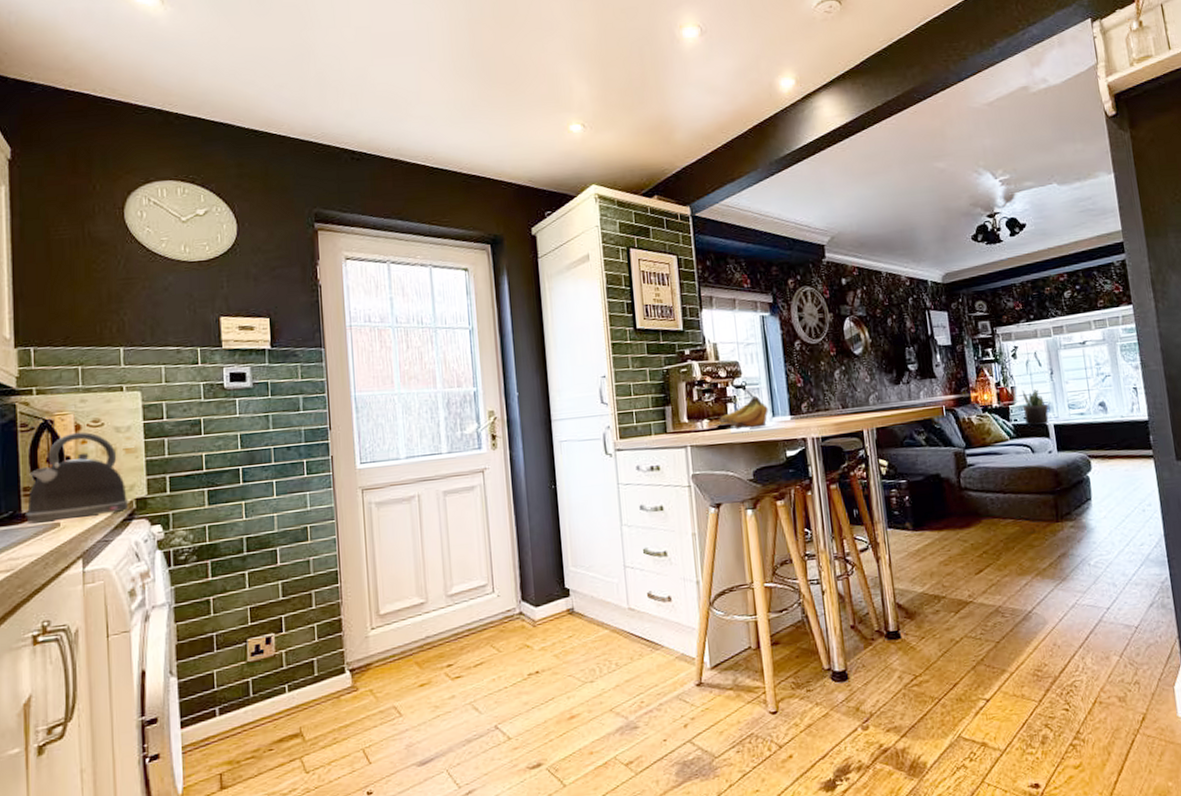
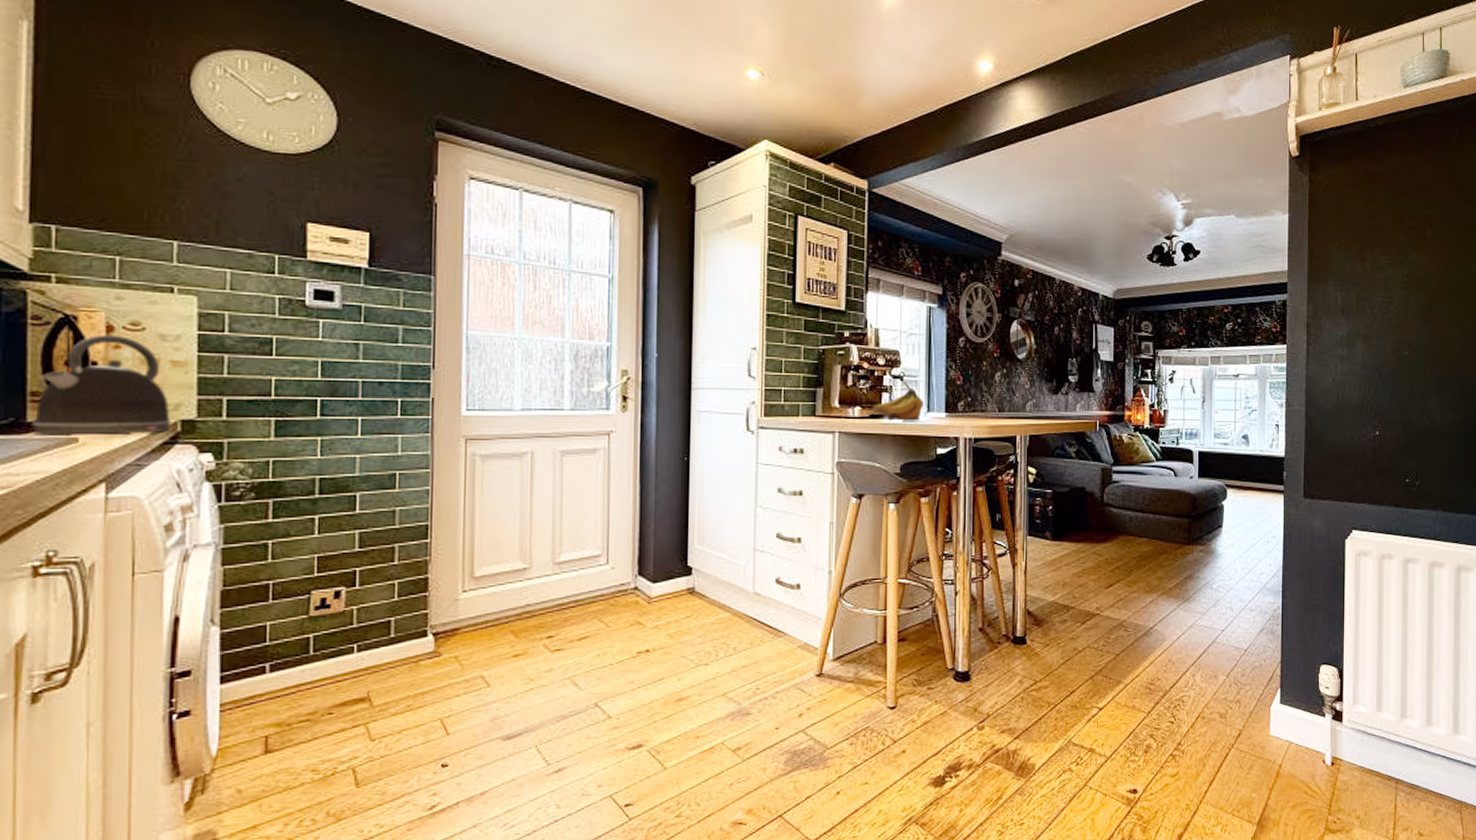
planter: present [1021,389,1049,426] -> none [1172,414,1196,450]

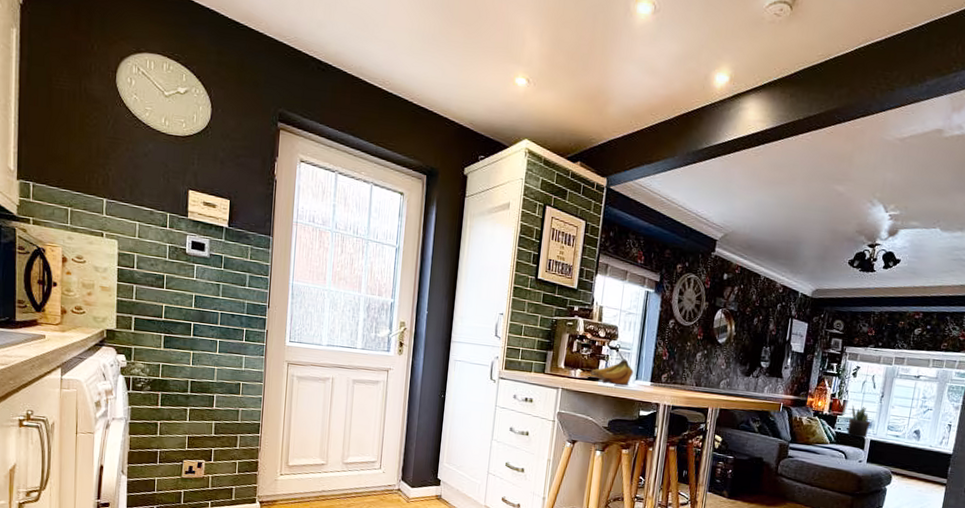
kettle: present [30,334,172,436] -> none [18,263,101,338]
planter: none [1172,414,1196,450] -> present [847,404,871,438]

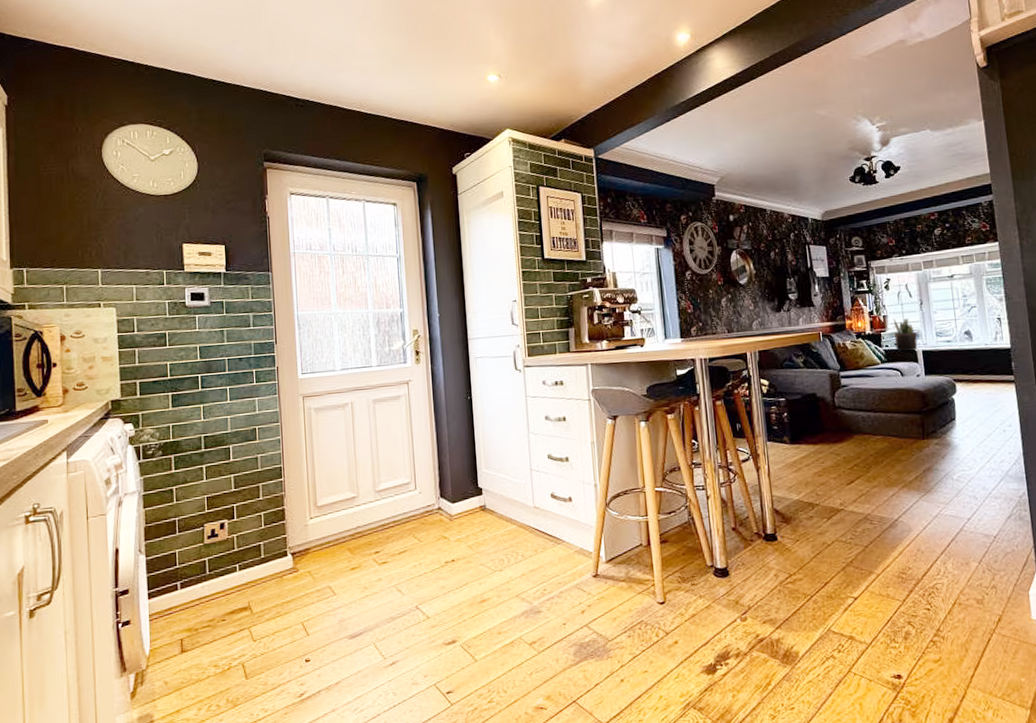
fruit: present [590,359,634,387] -> none [617,320,661,350]

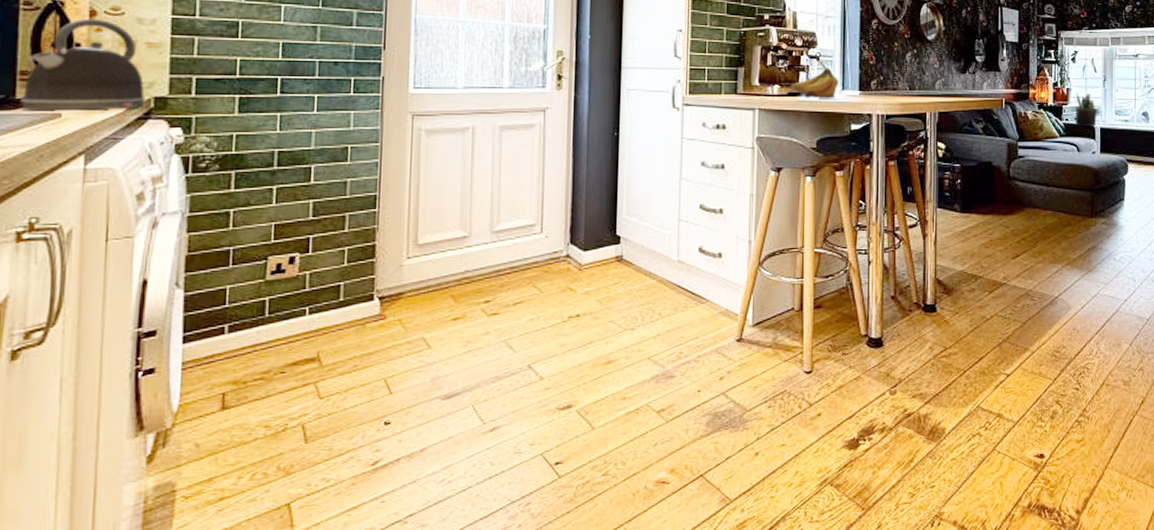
kettle: none [18,342,105,420] -> present [19,18,146,111]
fruit: none [617,320,661,350] -> present [790,68,839,99]

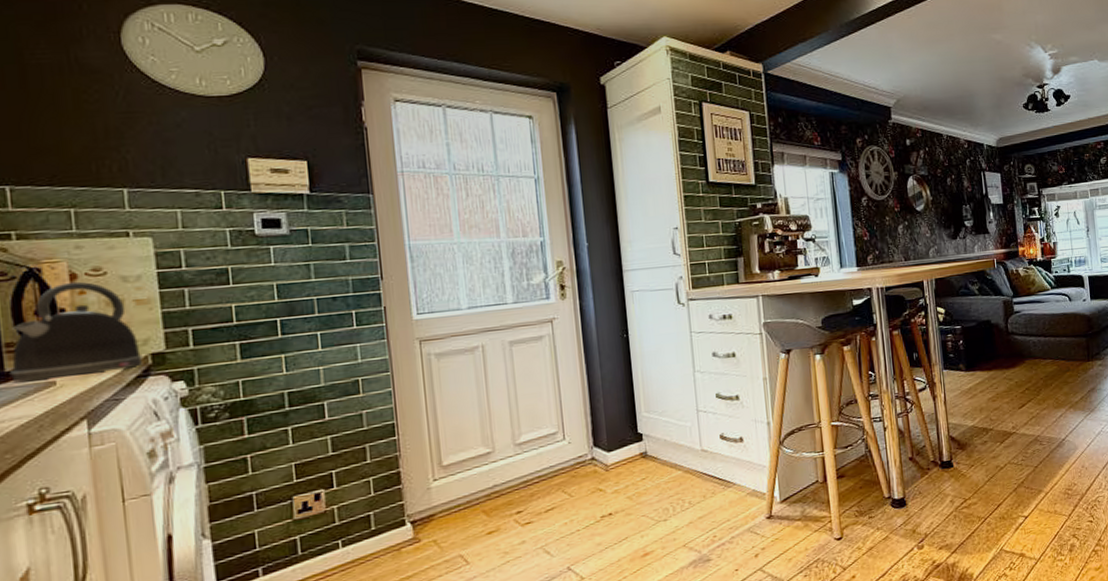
fruit: present [790,68,839,99] -> none [789,249,837,280]
planter: present [1075,92,1098,127] -> none [1062,245,1085,277]

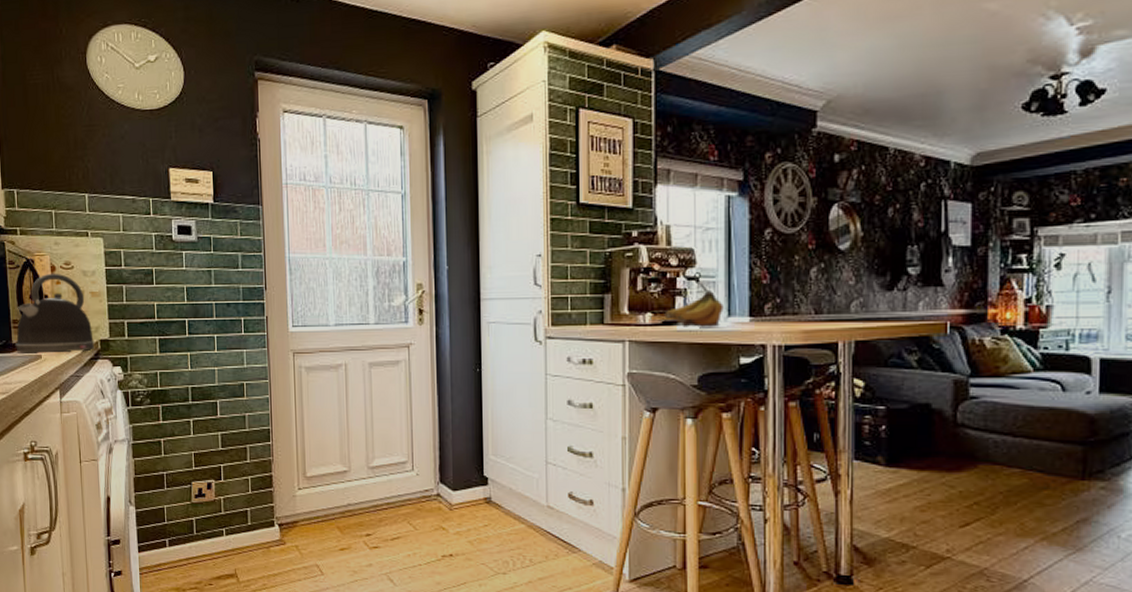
fruit: none [789,249,837,280] -> present [664,291,723,327]

